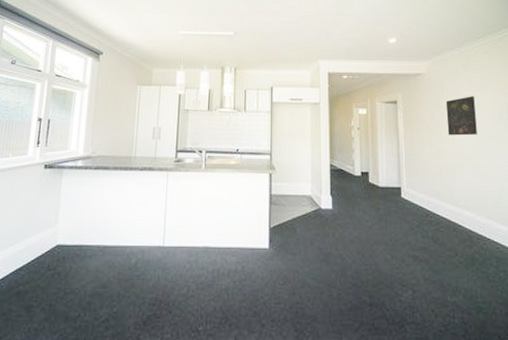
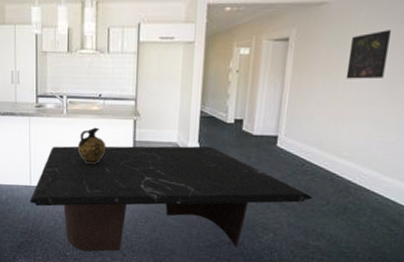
dining table: none [161,198,442,324] -> present [29,146,313,252]
ceramic jug: none [214,181,243,221] -> present [77,127,106,165]

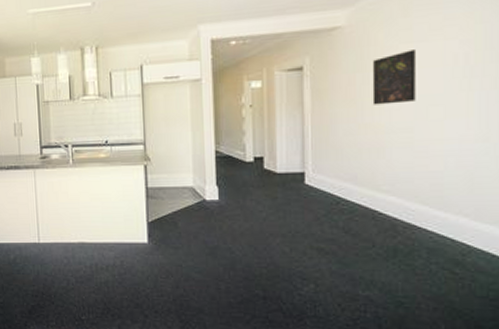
dining table: present [29,146,313,252] -> none [39,188,355,314]
ceramic jug: present [77,127,106,165] -> none [86,176,117,216]

